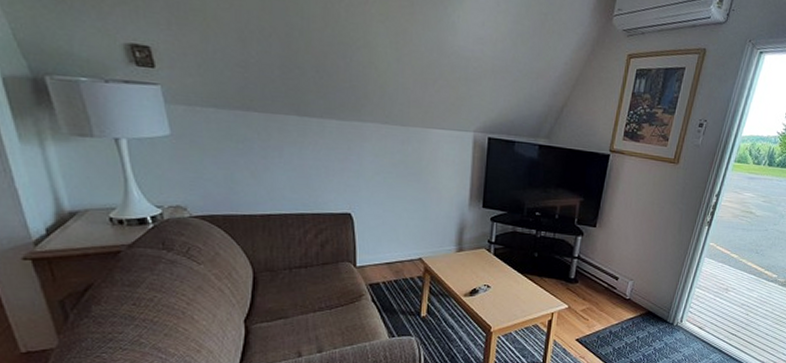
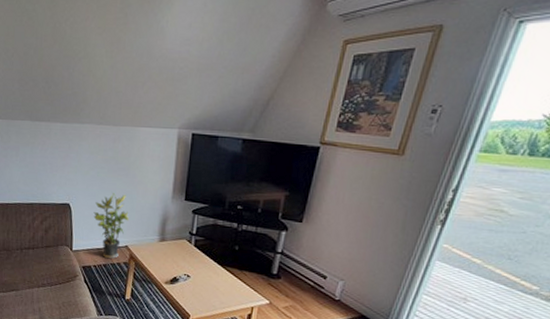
potted plant: none [380,201,423,273] -> present [93,193,130,259]

